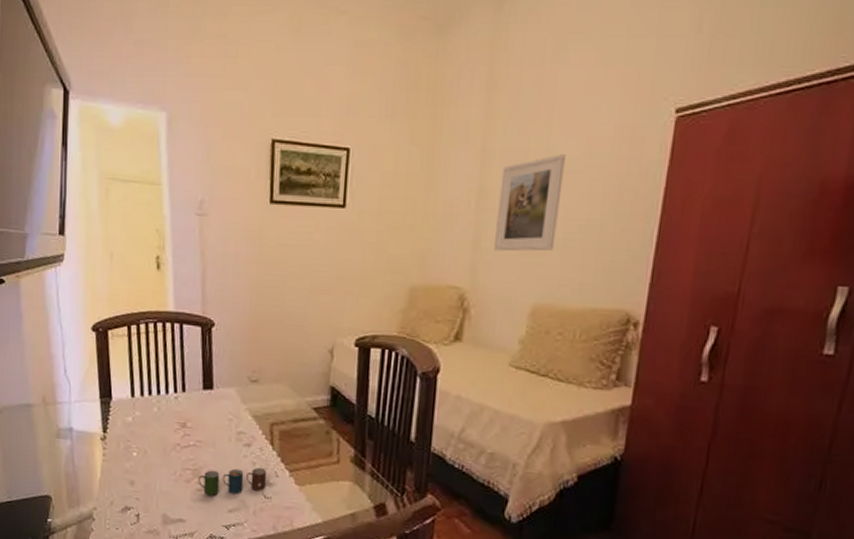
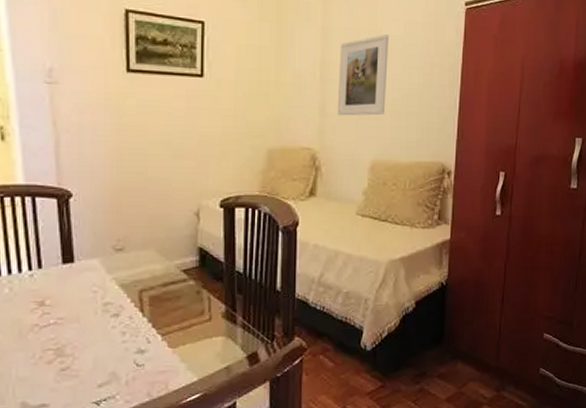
cup: present [198,467,267,496] -> none [62,335,138,374]

